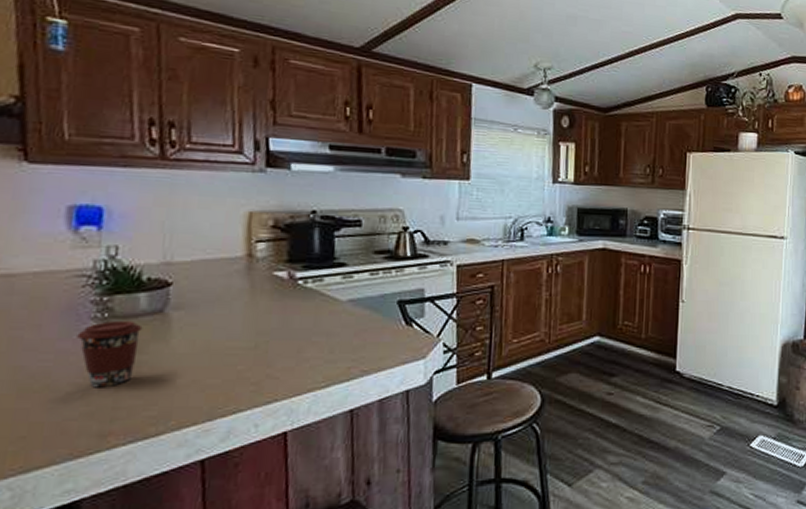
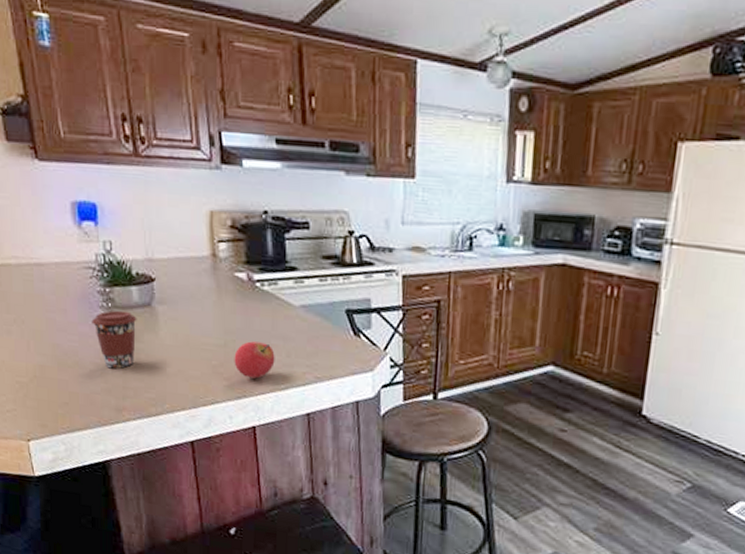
fruit: none [265,341,316,379] -> present [234,341,275,379]

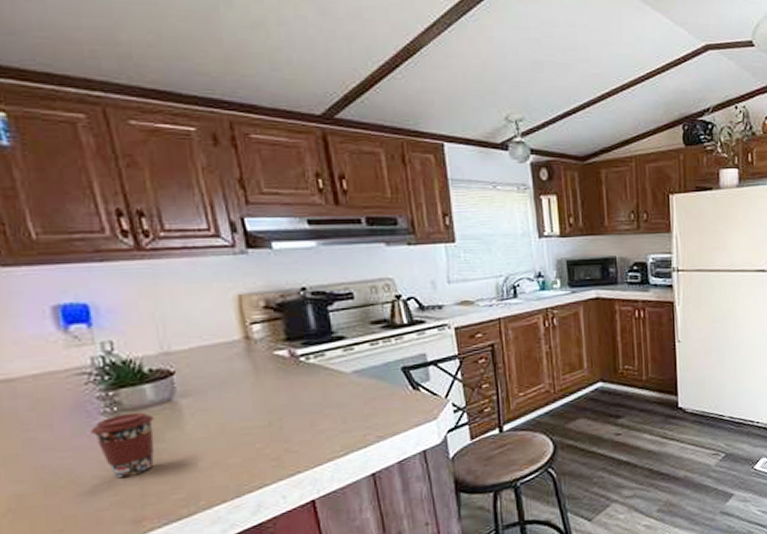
fruit: present [234,341,275,379] -> none [281,414,330,453]

